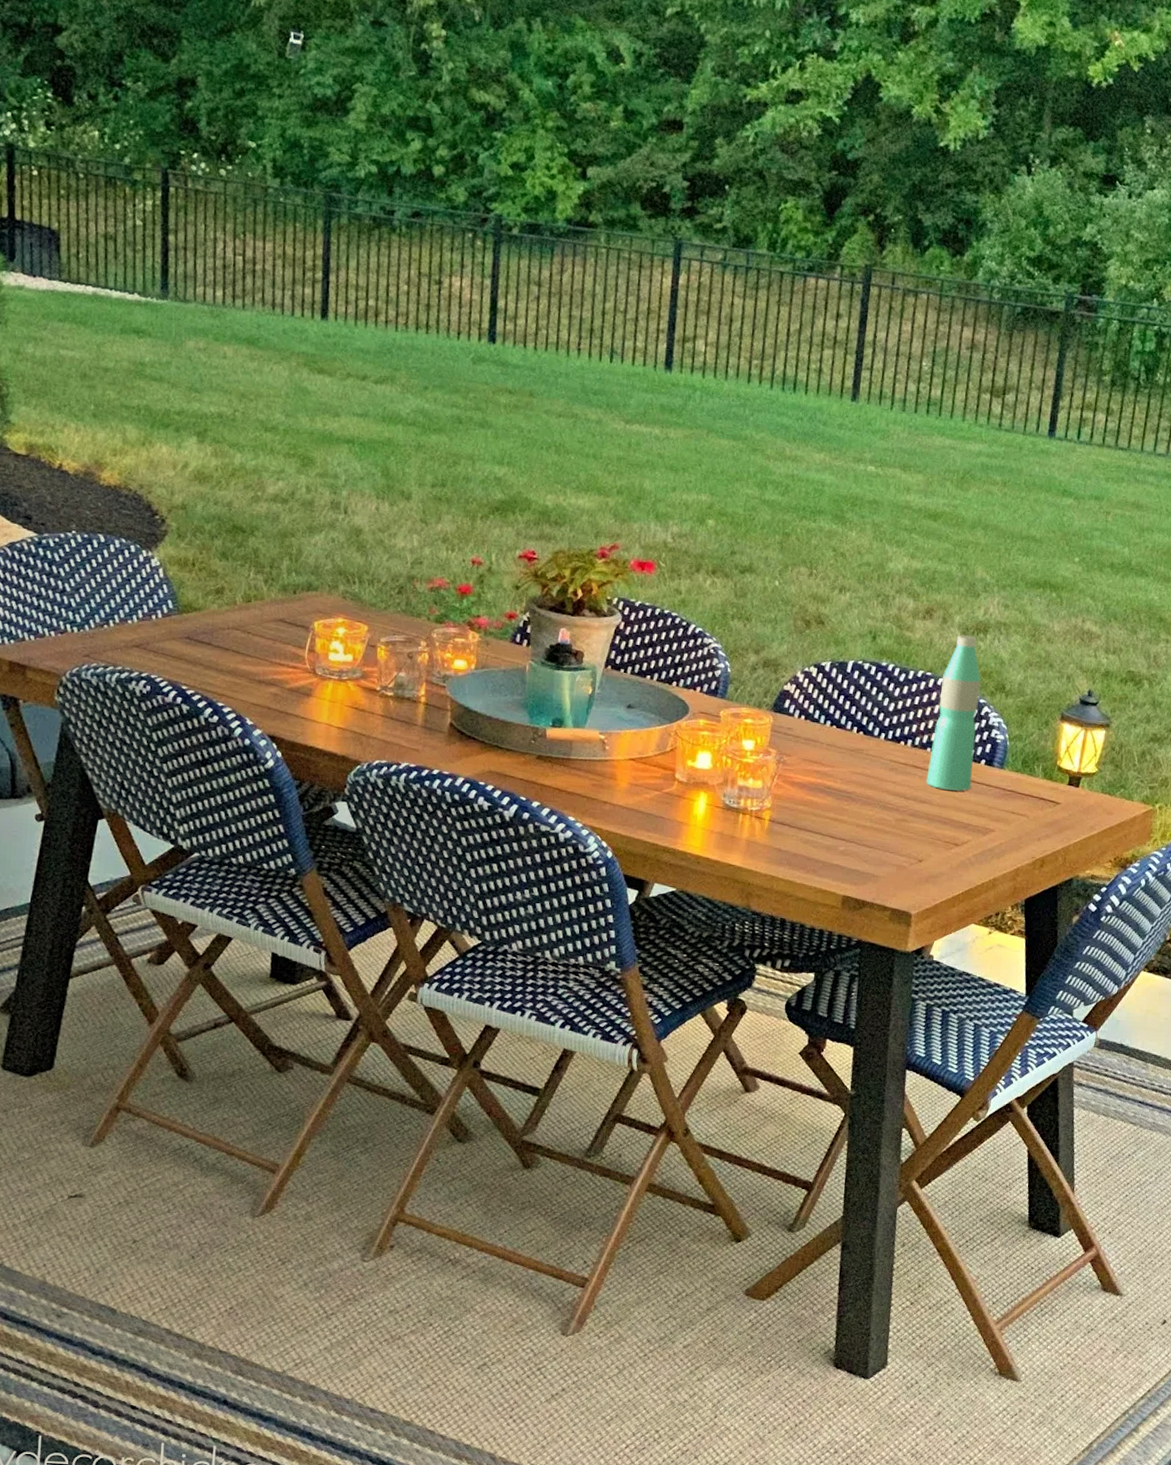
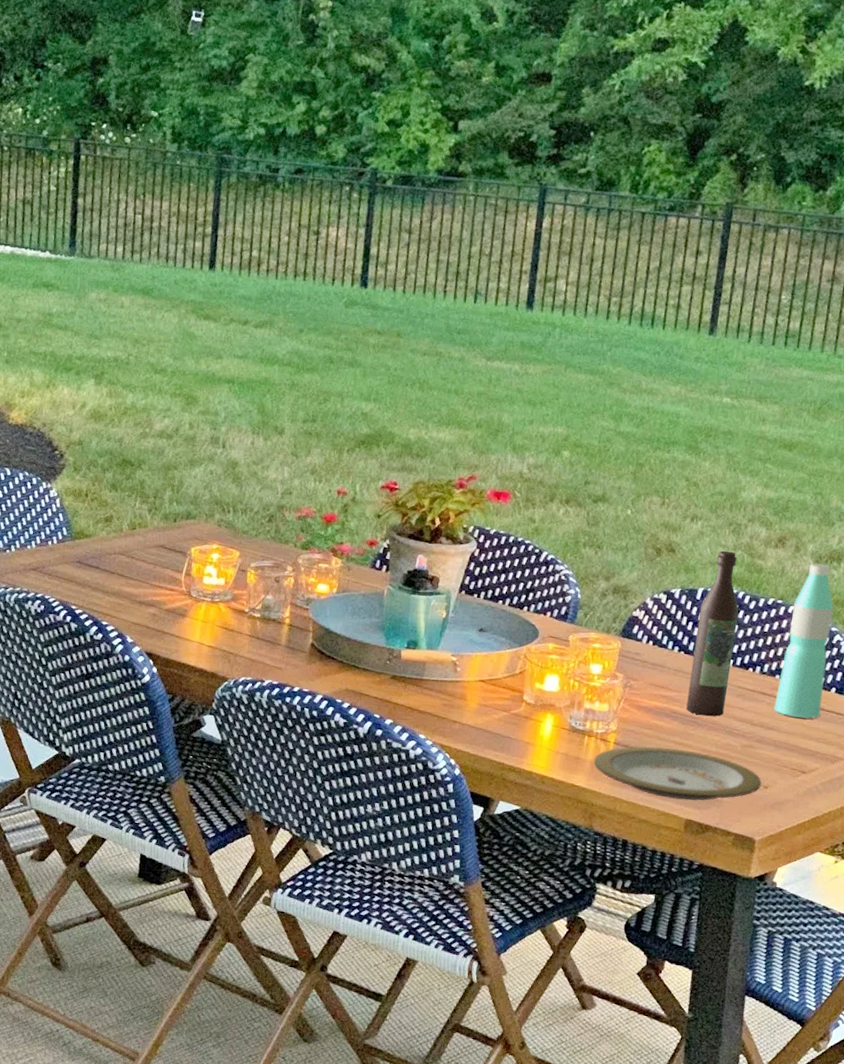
plate: none [749,823,917,877] -> present [593,746,762,801]
wine bottle: none [840,622,889,792] -> present [686,550,739,717]

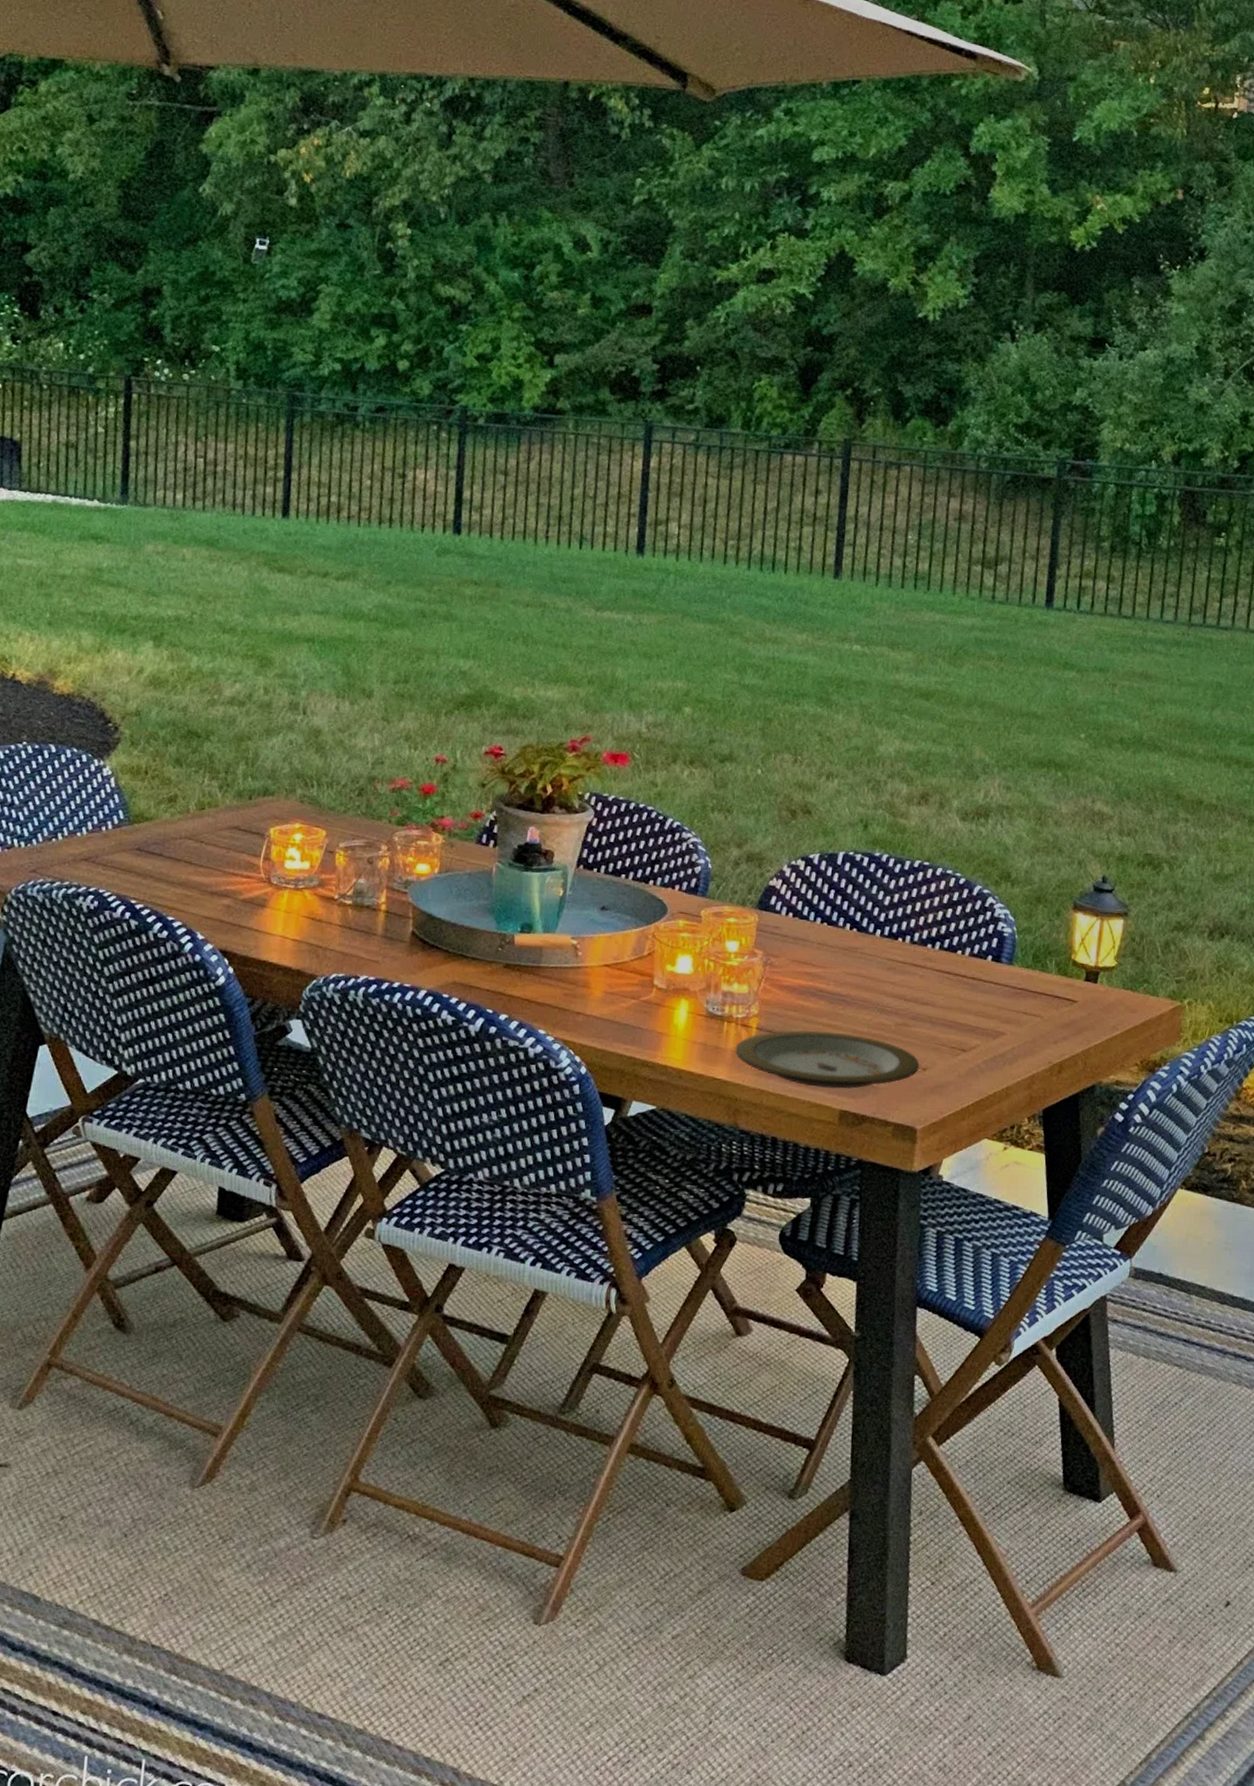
wine bottle: present [686,550,739,717] -> none [833,810,884,994]
water bottle: present [773,563,834,719] -> none [927,820,984,991]

